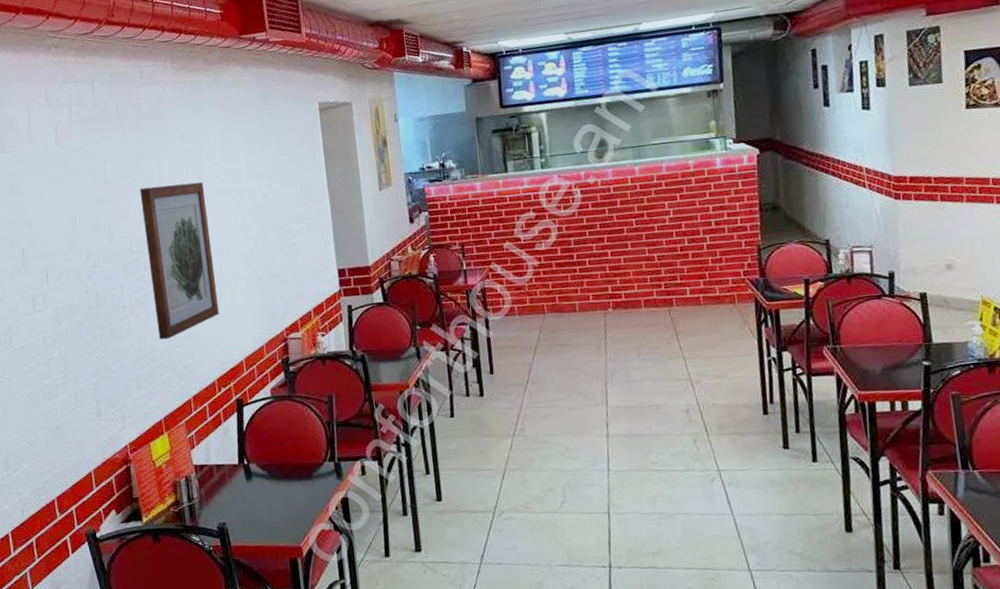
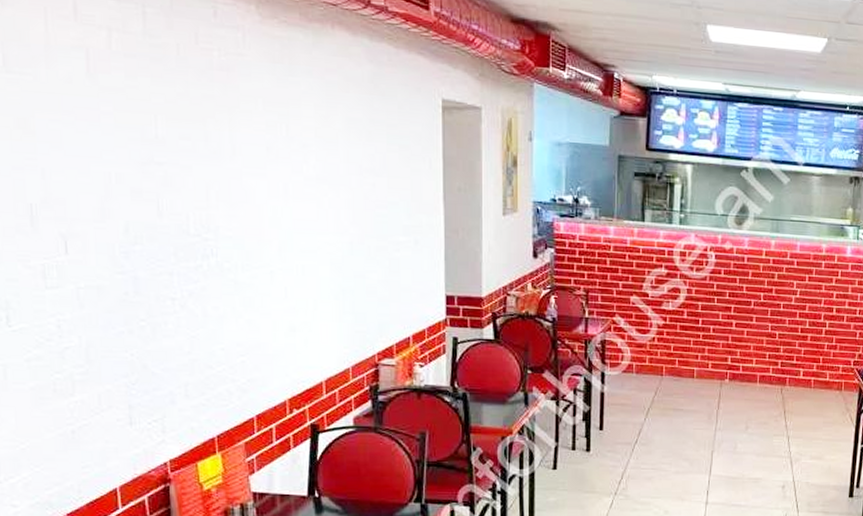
wall art: present [139,181,219,340] -> none [203,157,297,345]

